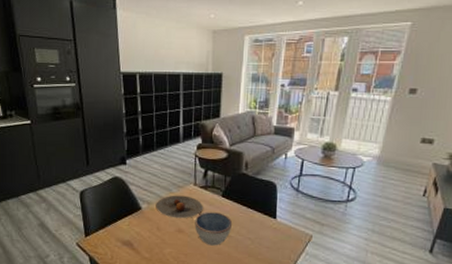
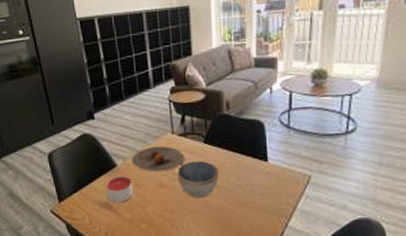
candle: none [129,217,154,243] -> present [106,175,133,203]

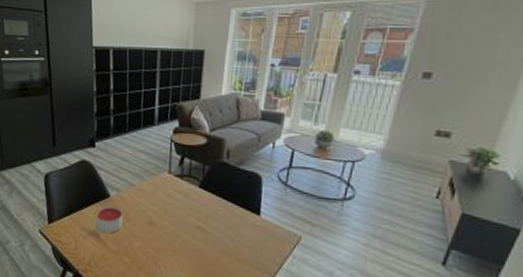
plate: present [132,146,185,172] -> none [125,183,178,210]
bowl: present [177,160,220,199] -> none [167,202,210,242]

